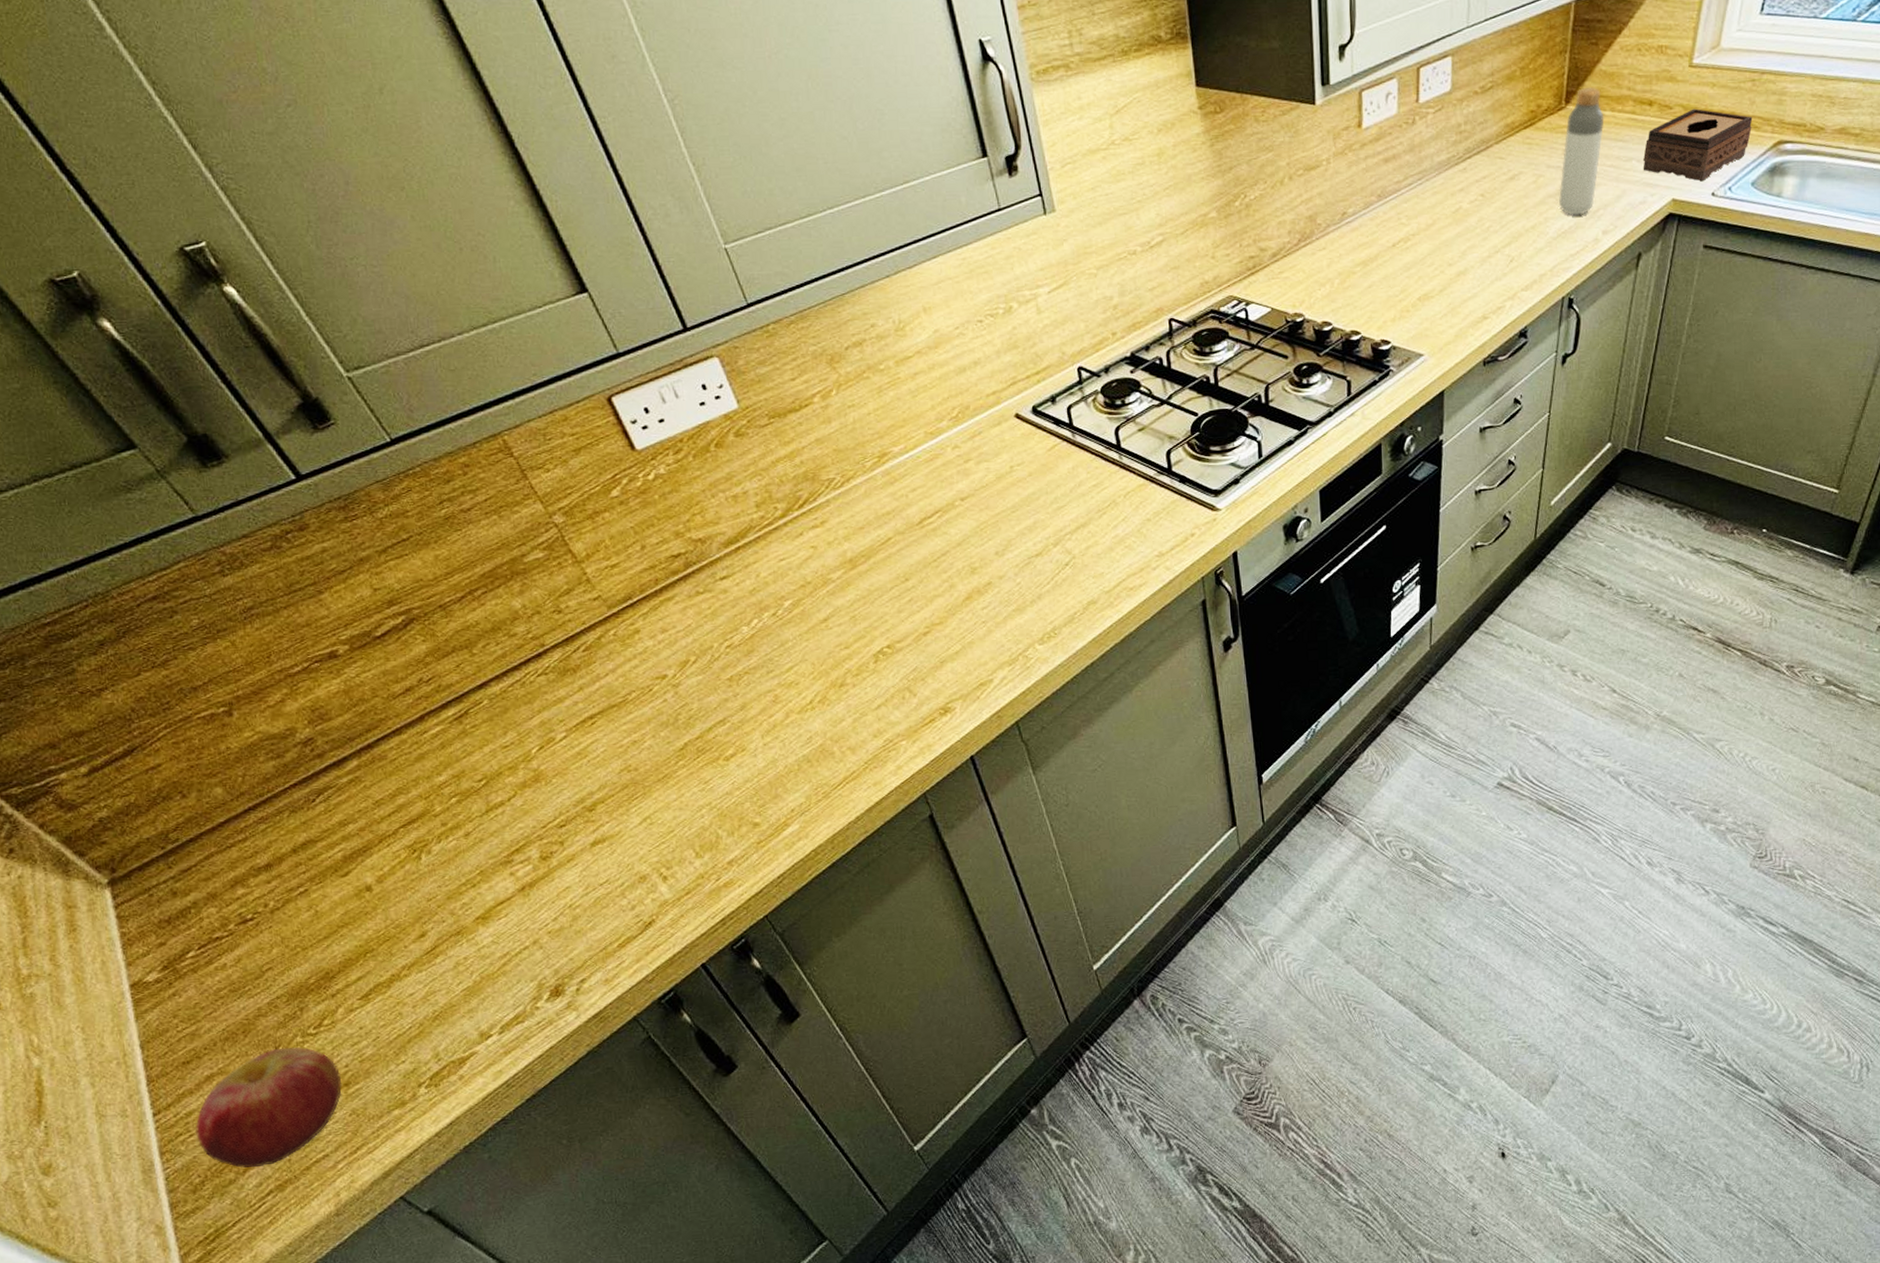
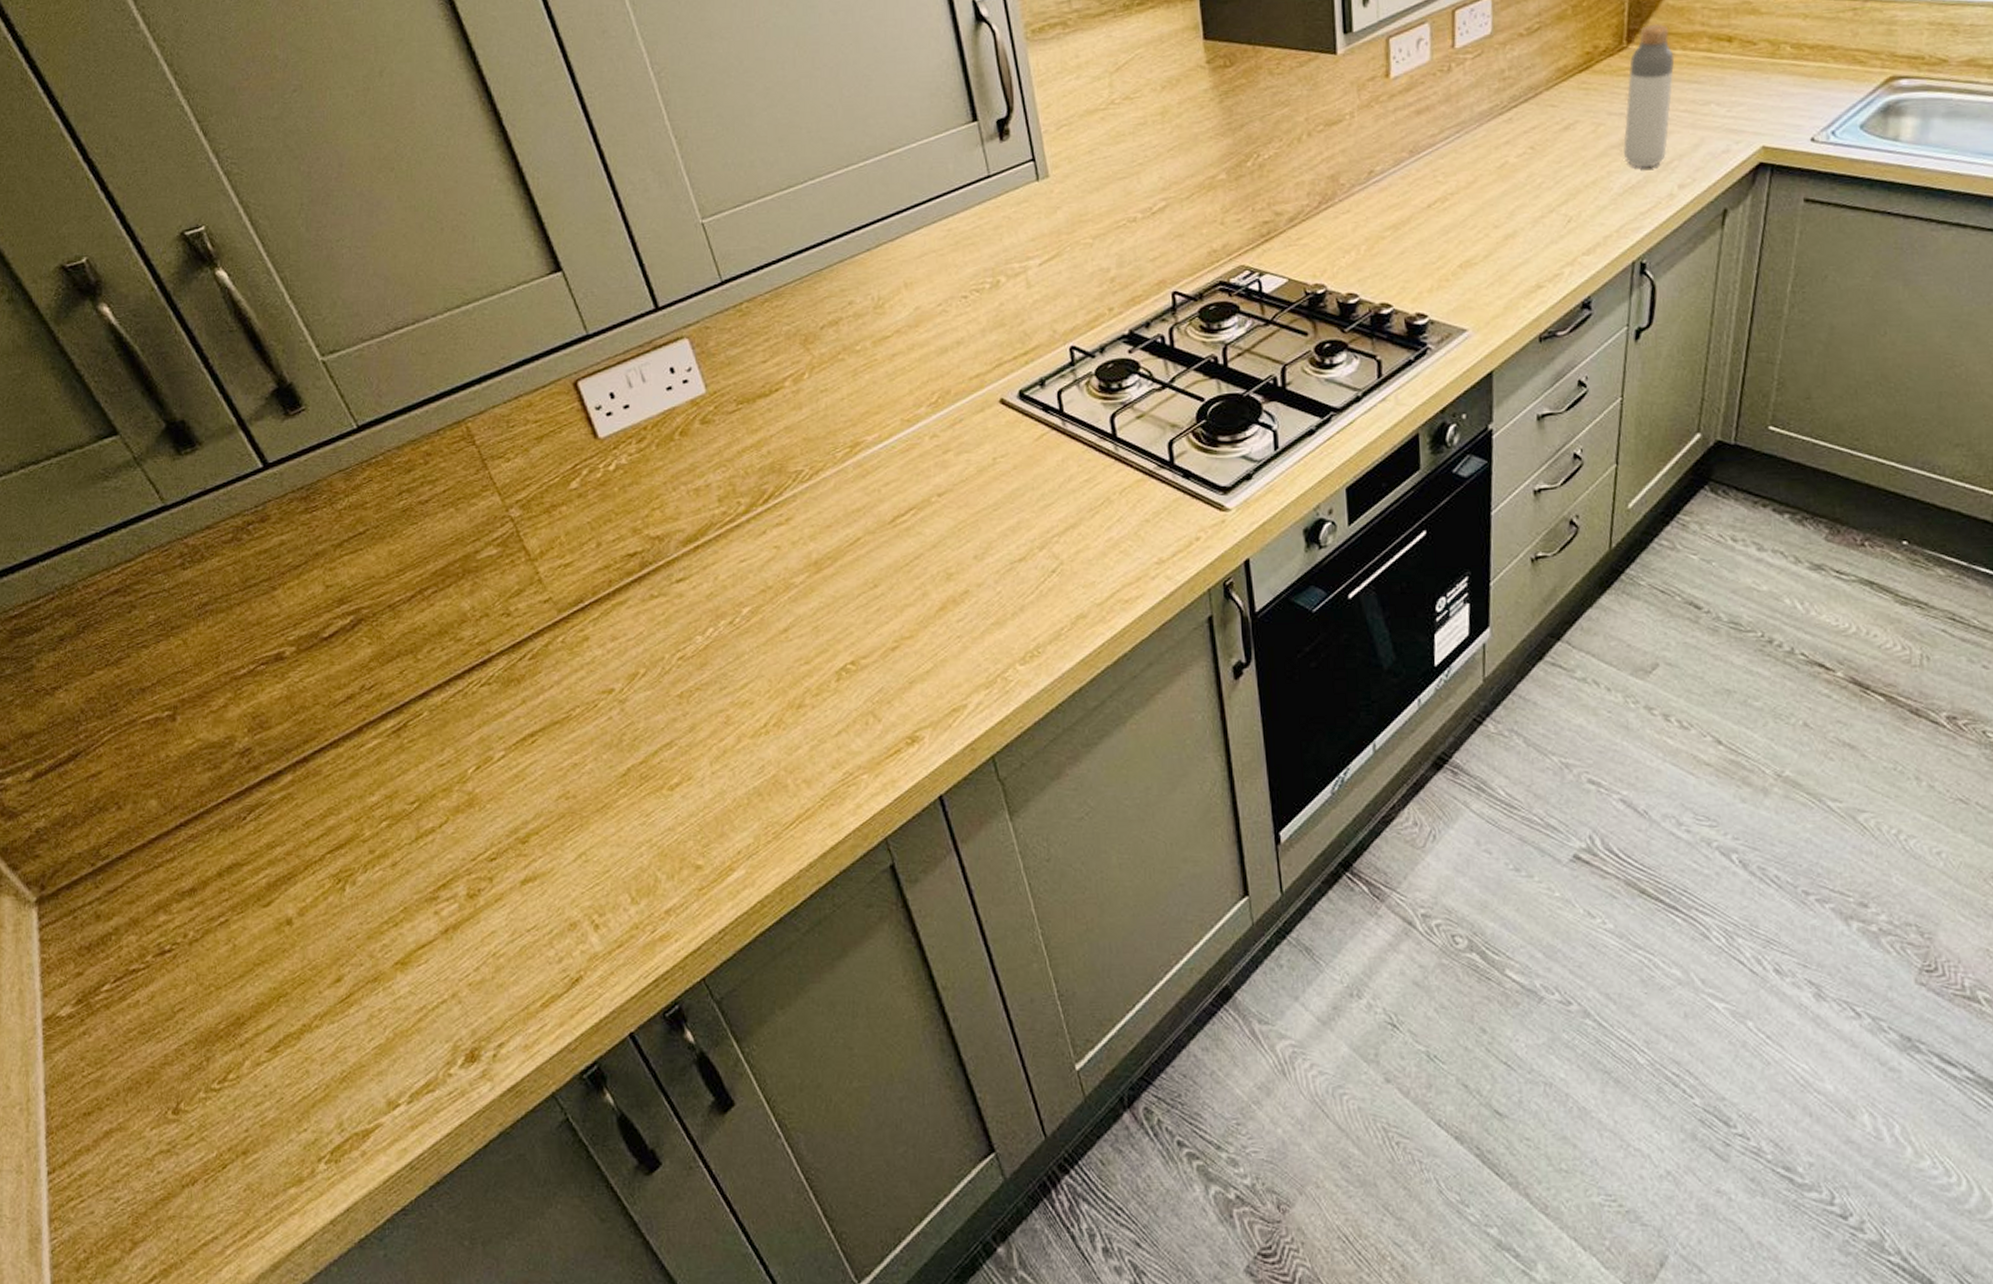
apple: present [195,1047,343,1168] -> none [87,1103,240,1246]
tissue box: present [1643,108,1753,182] -> none [1724,43,1857,126]

